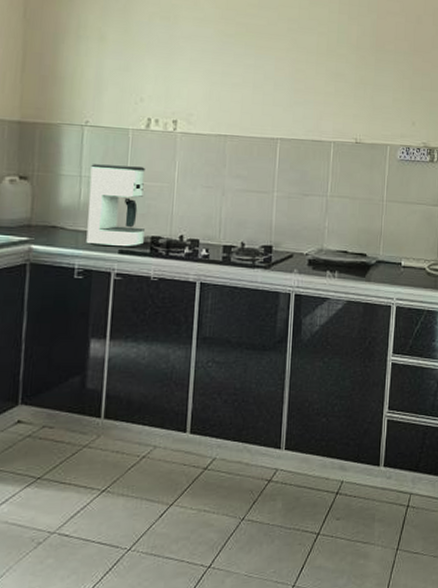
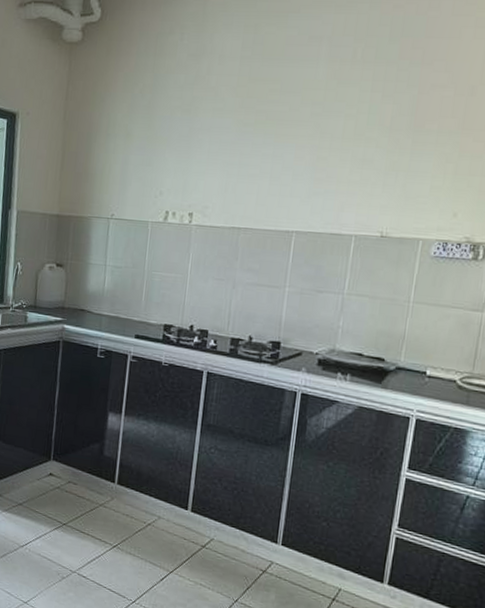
coffee maker: present [86,164,145,247] -> none [108,254,161,333]

